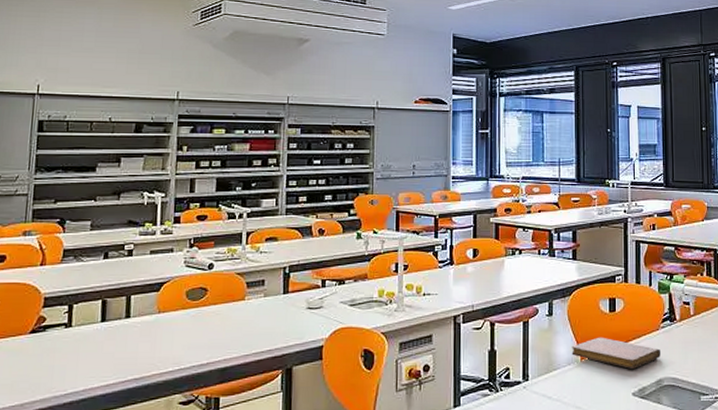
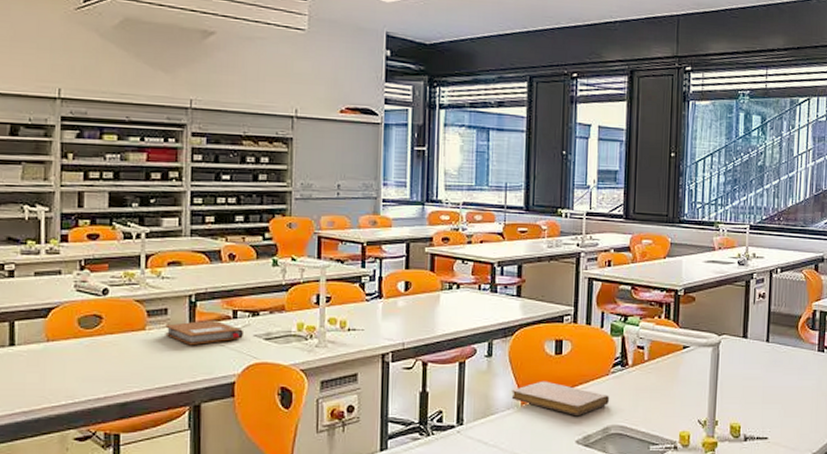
notebook: none [262,289,331,312] -> present [165,319,243,345]

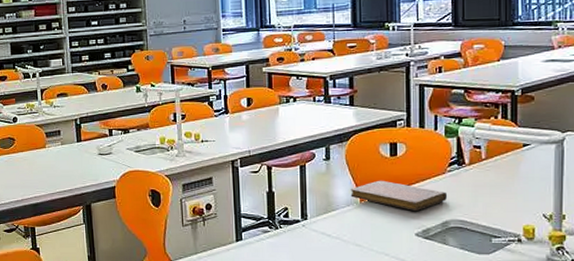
notebook: present [165,319,243,345] -> none [60,137,118,158]

